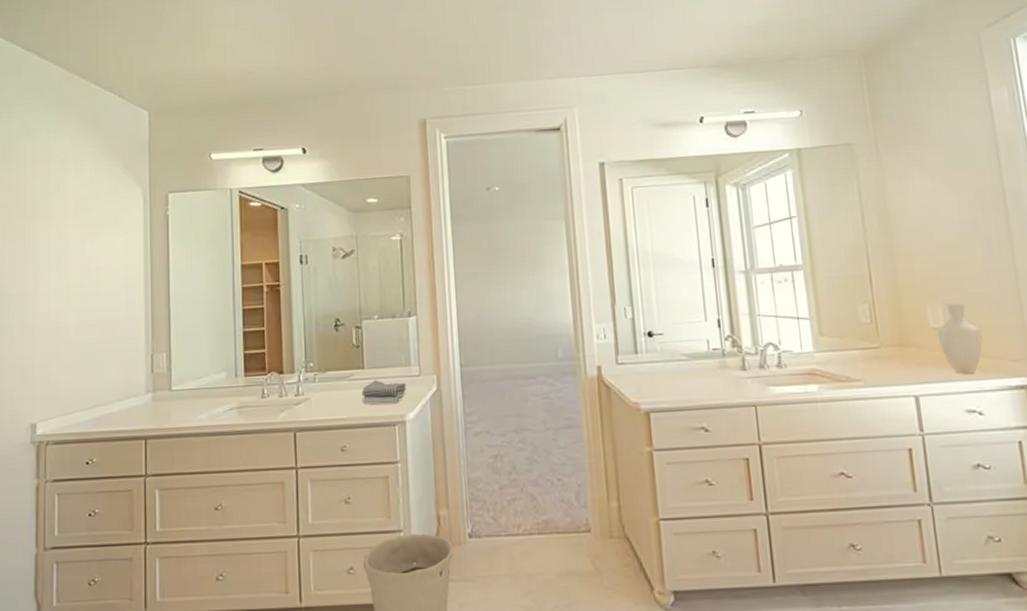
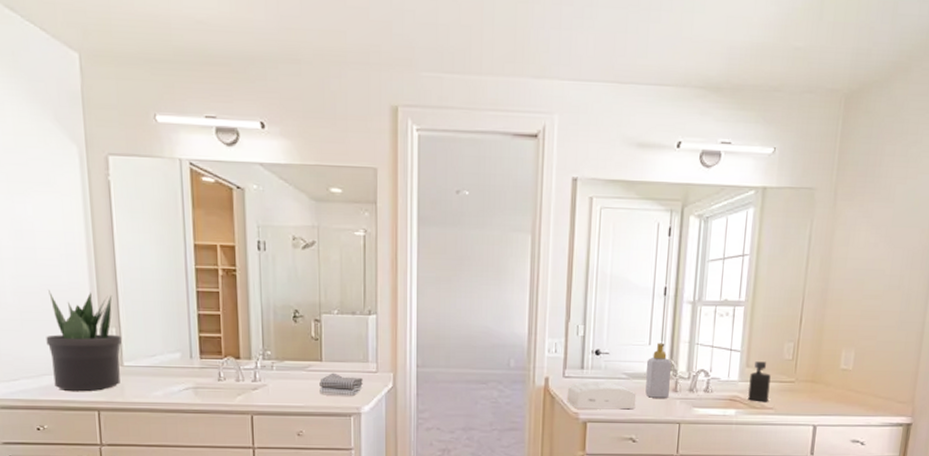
planter: none [102,320,171,421] -> present [46,289,122,392]
tissue dispenser: none [622,365,702,398] -> present [566,382,637,410]
soap bottle: none [706,317,737,379] -> present [645,343,671,398]
perfume bottle: none [826,328,854,374] -> present [748,361,771,402]
vase: present [937,303,984,374] -> none [844,349,882,410]

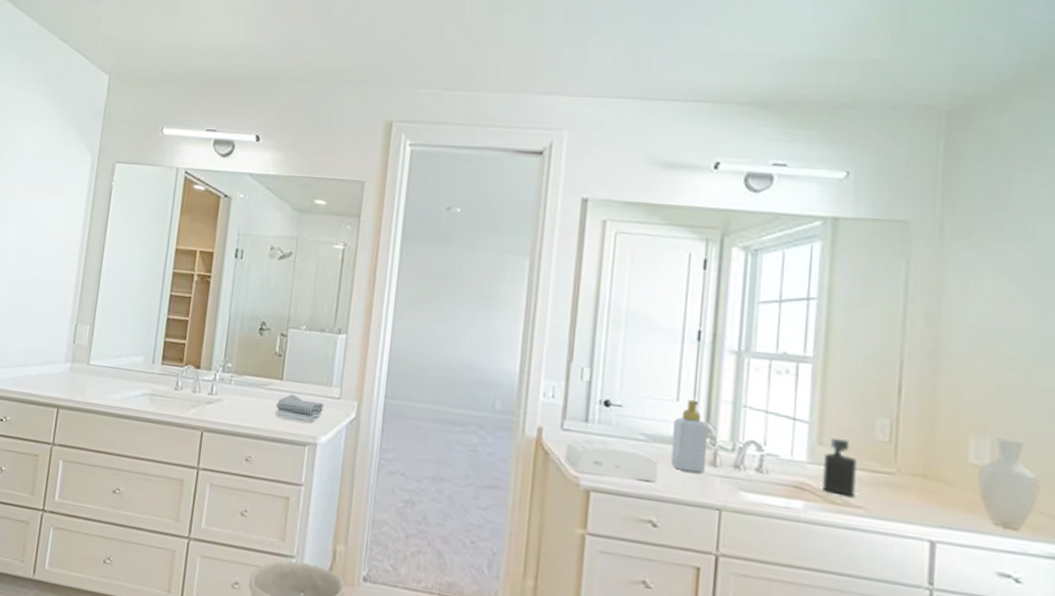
planter: present [46,289,122,392] -> none [25,283,94,388]
vase: none [844,349,882,410] -> present [976,438,1041,531]

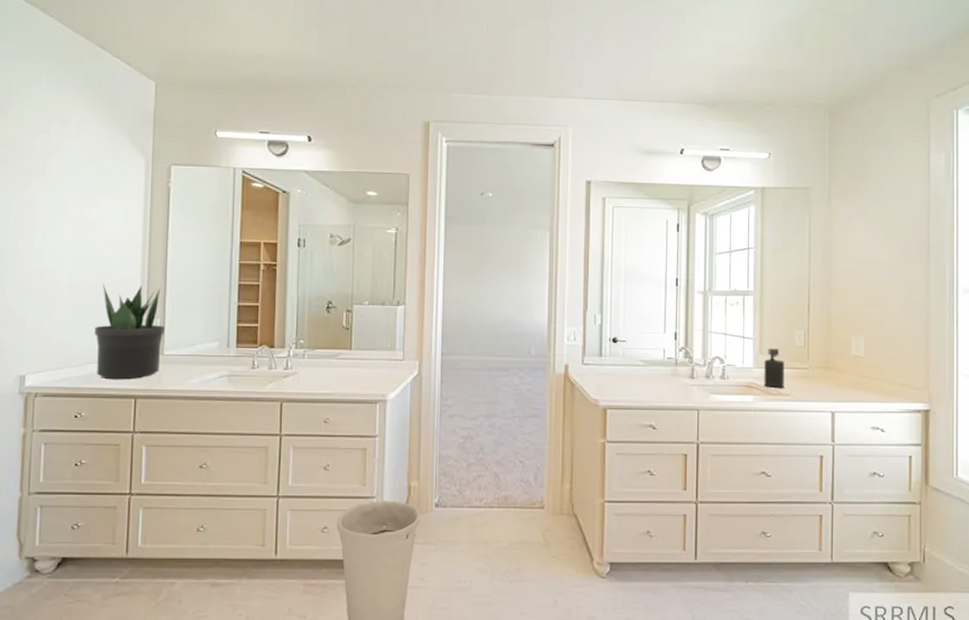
planter: none [25,283,94,388] -> present [94,283,165,380]
towel: present [275,393,324,424] -> none [348,360,390,384]
tissue dispenser: present [564,439,659,483] -> none [586,369,654,396]
soap bottle: present [671,399,708,473] -> none [663,331,686,385]
vase: present [976,438,1041,531] -> none [857,336,893,397]

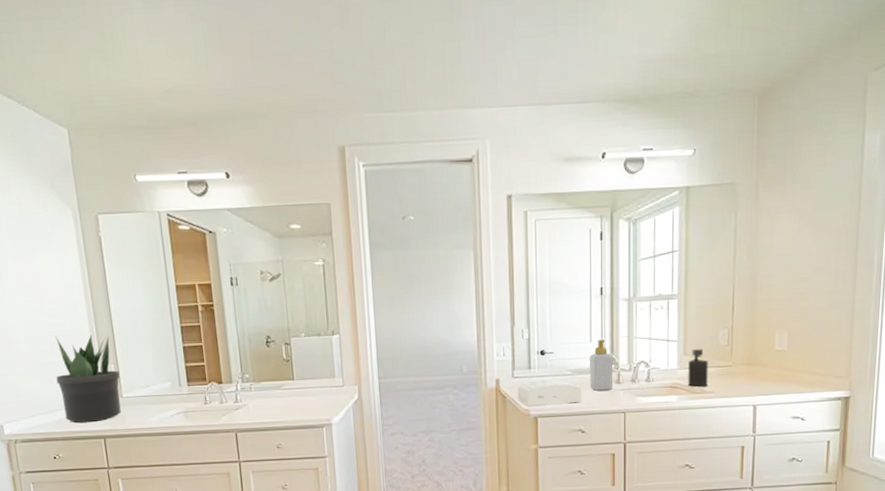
tissue dispenser: none [586,369,654,396] -> present [517,379,582,406]
soap bottle: none [663,331,686,385] -> present [590,339,612,391]

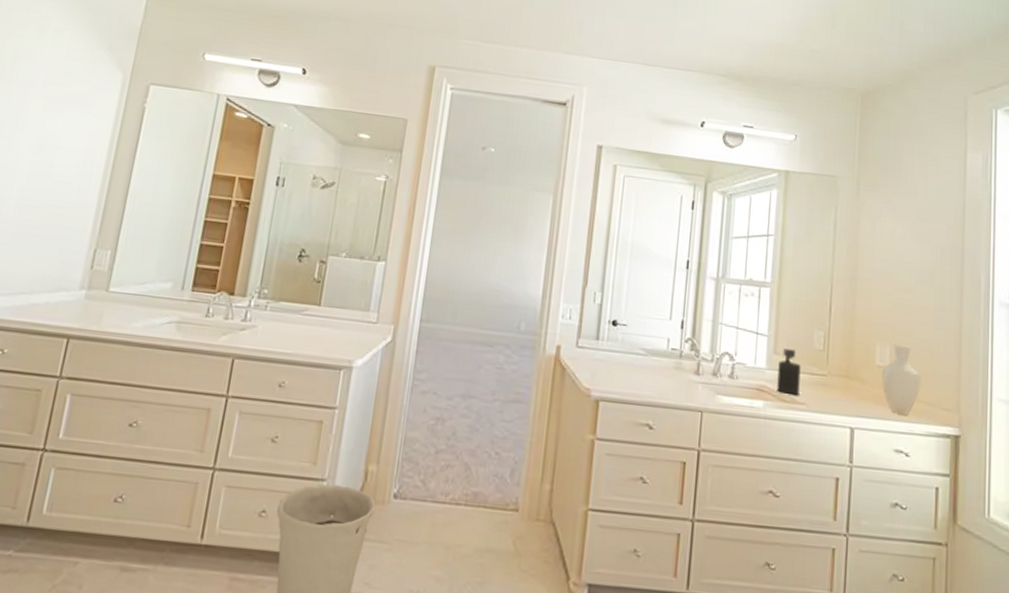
planter: present [55,335,121,423] -> none [29,205,118,316]
tissue dispenser: present [517,379,582,406] -> none [578,354,655,391]
soap bottle: present [590,339,612,391] -> none [664,318,693,381]
vase: none [780,329,816,388] -> present [881,345,921,416]

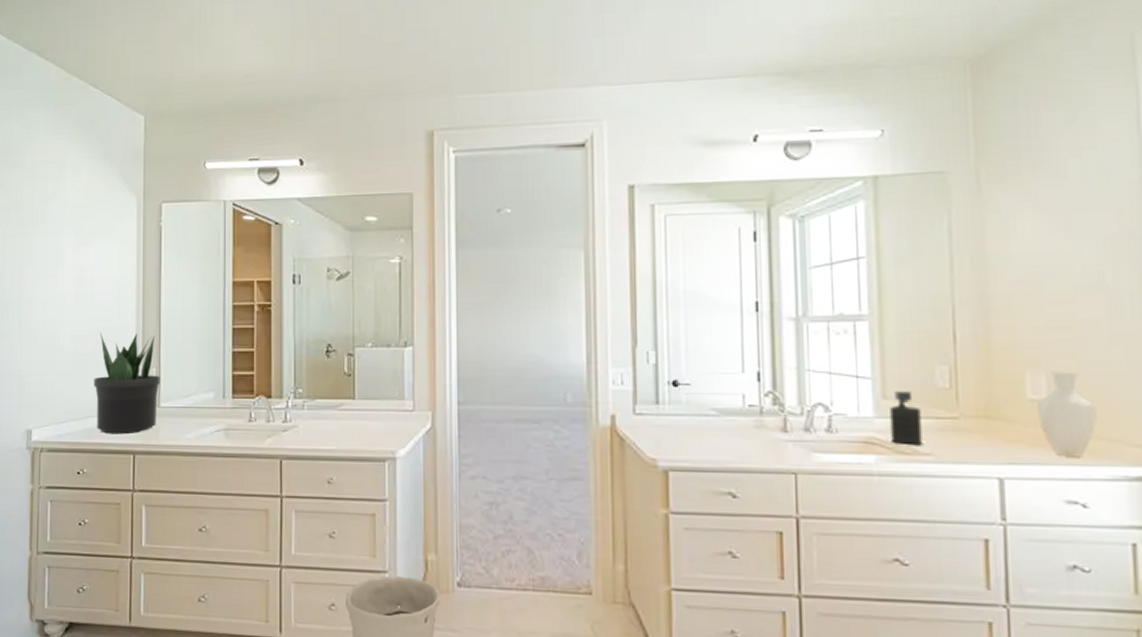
planter: none [29,205,118,316] -> present [94,332,160,434]

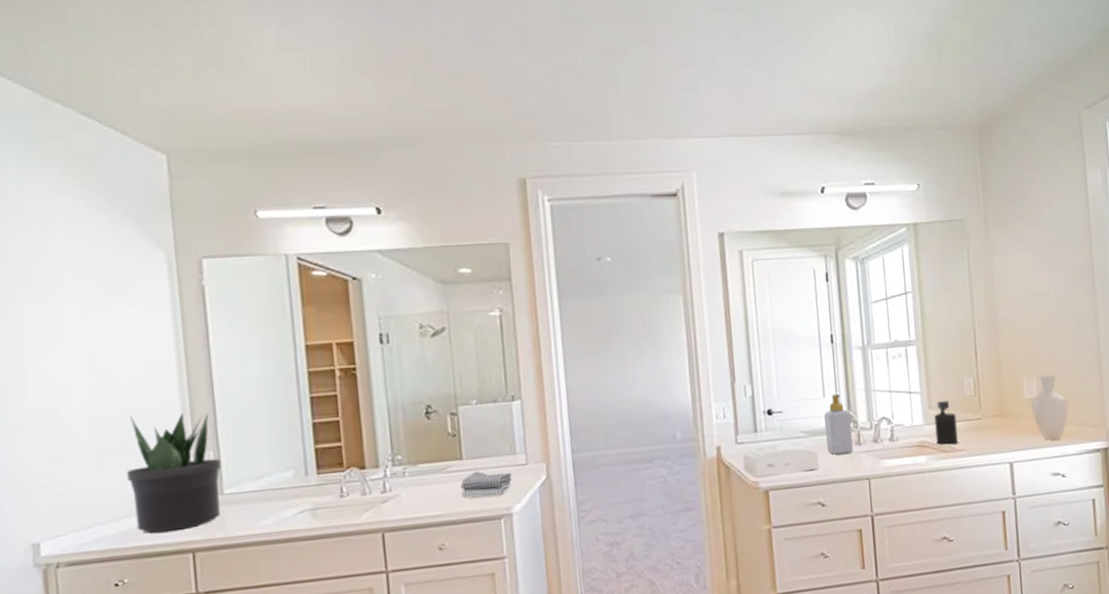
towel: none [352,411,398,439] -> present [461,471,512,499]
tissue dispenser: none [639,420,732,455] -> present [742,443,820,477]
soap bottle: none [742,370,776,440] -> present [824,393,853,455]

